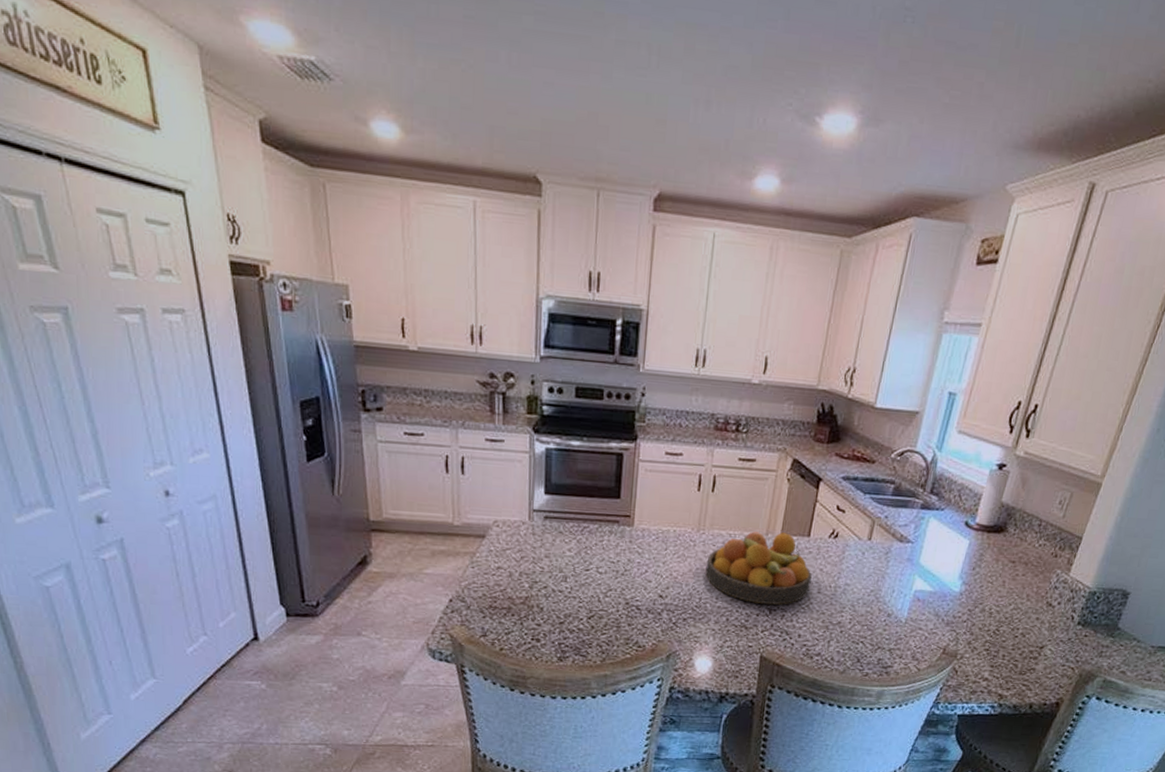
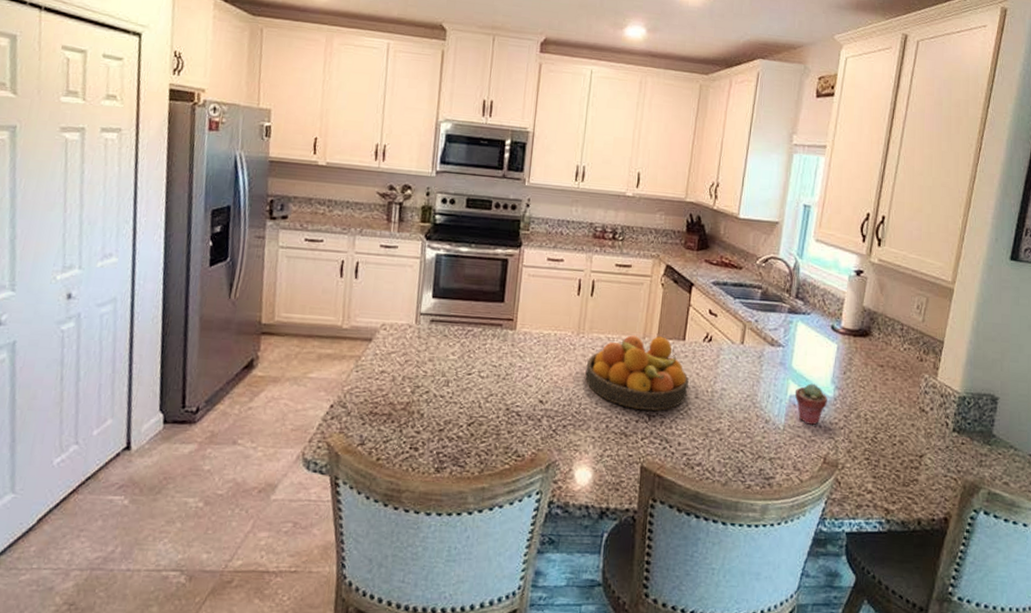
potted succulent: none [920,579,953,618] -> present [794,383,827,425]

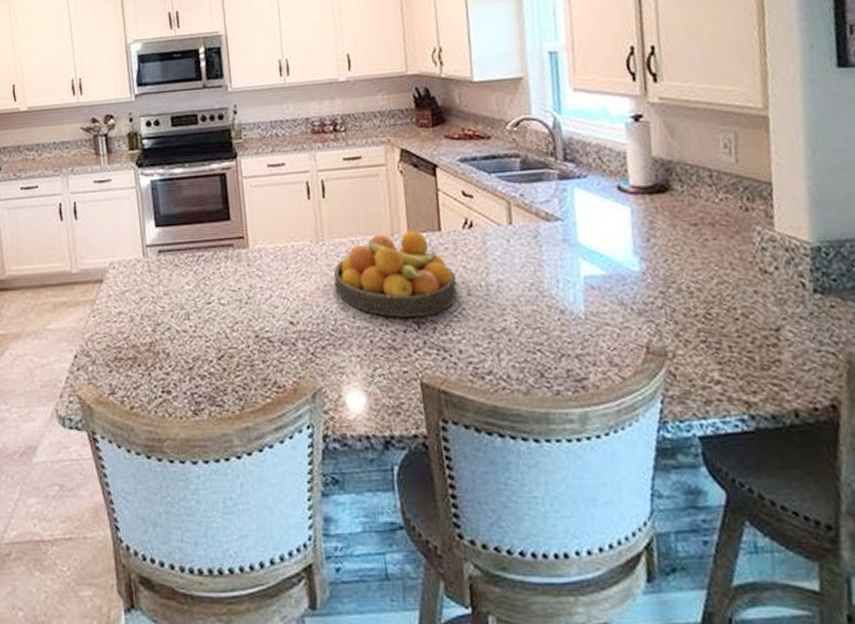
potted succulent: present [794,383,827,425] -> none [589,258,635,309]

